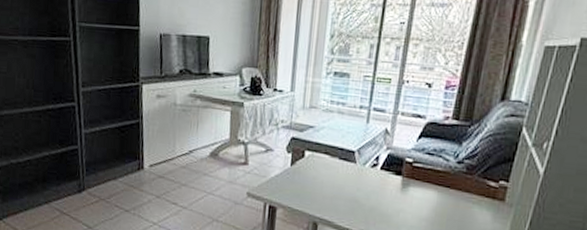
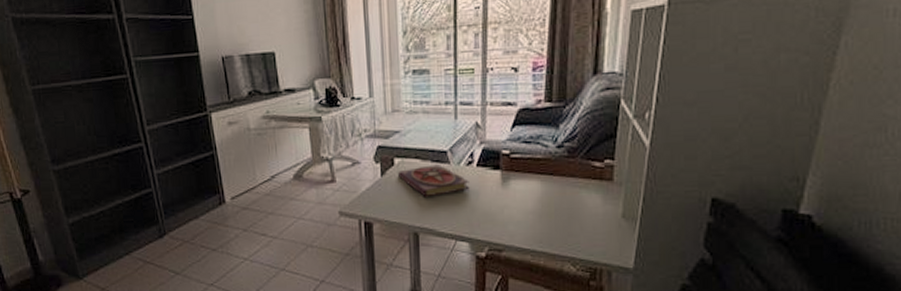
book: none [306,162,372,192] -> present [397,165,470,197]

